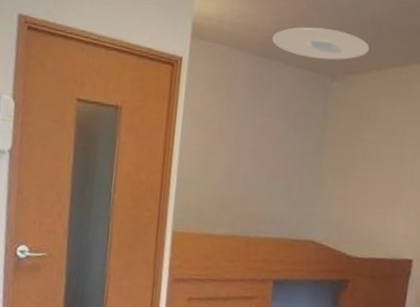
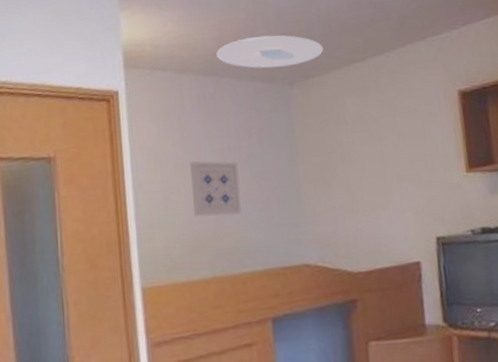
wall art: none [225,132,272,186] -> present [190,161,242,217]

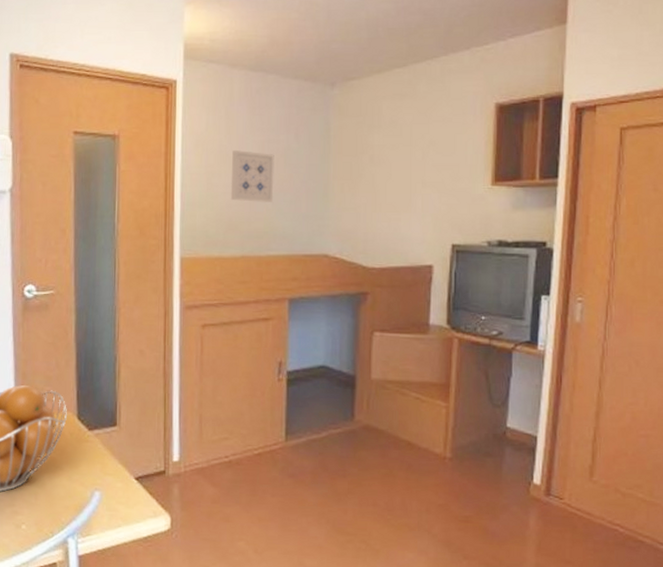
ceiling light: present [216,35,324,69] -> none [266,36,367,67]

